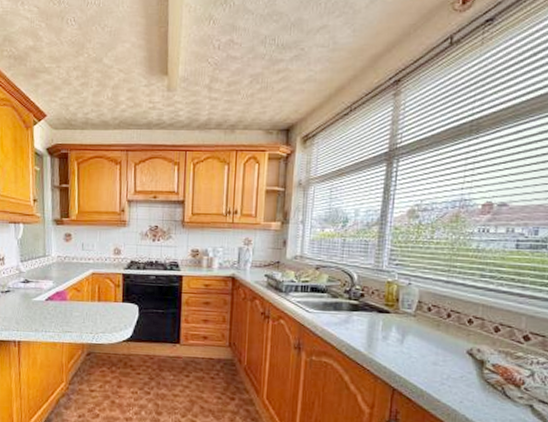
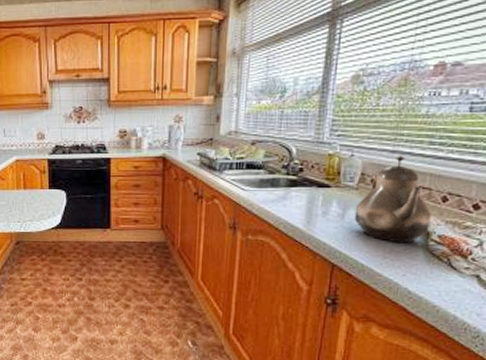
teapot: none [413,285,486,371] -> present [354,155,433,244]

